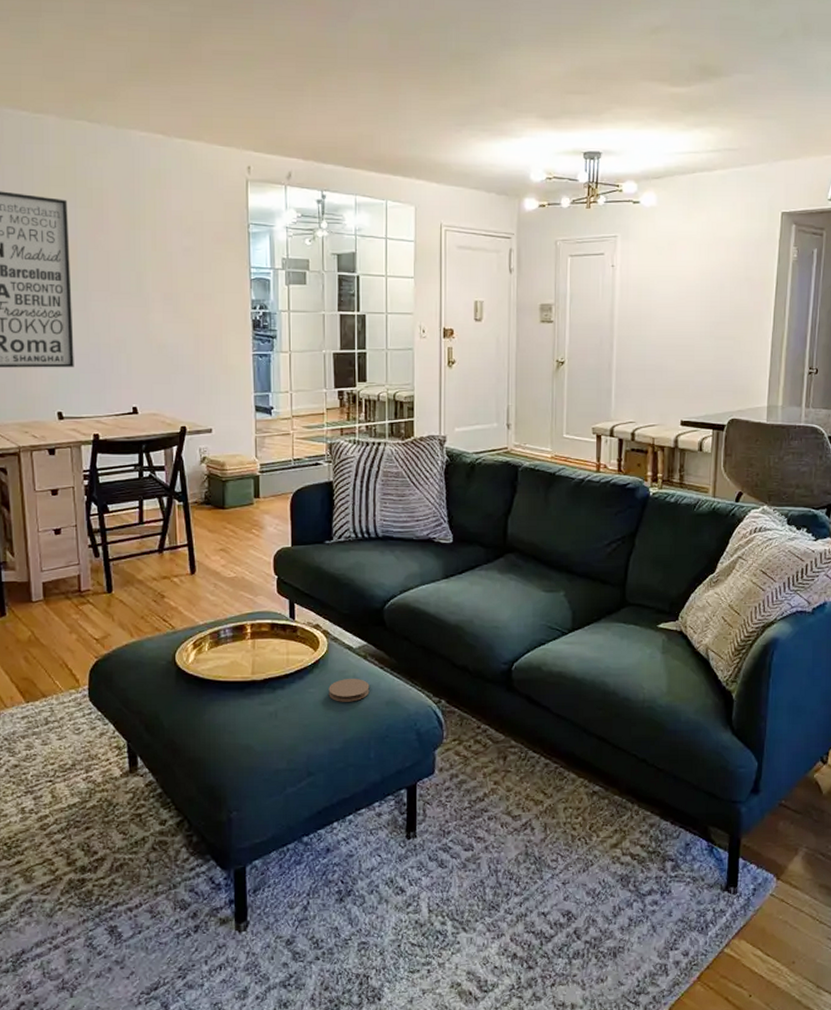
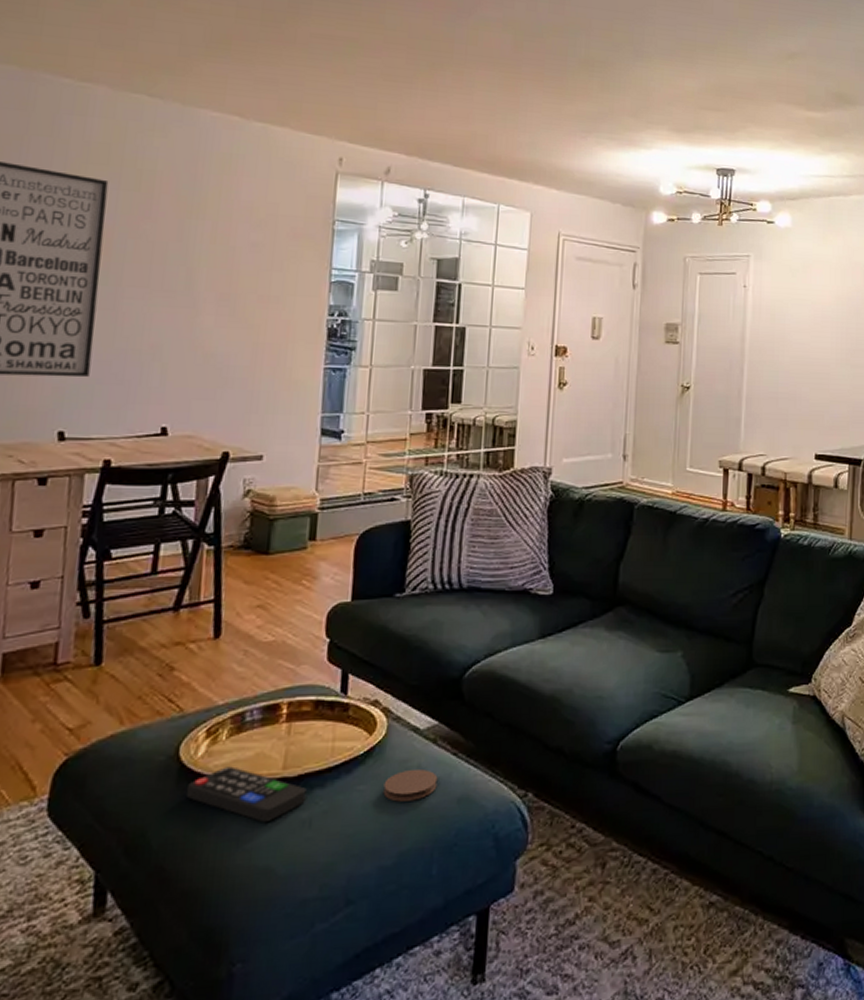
remote control: none [185,671,271,713] -> present [187,766,306,823]

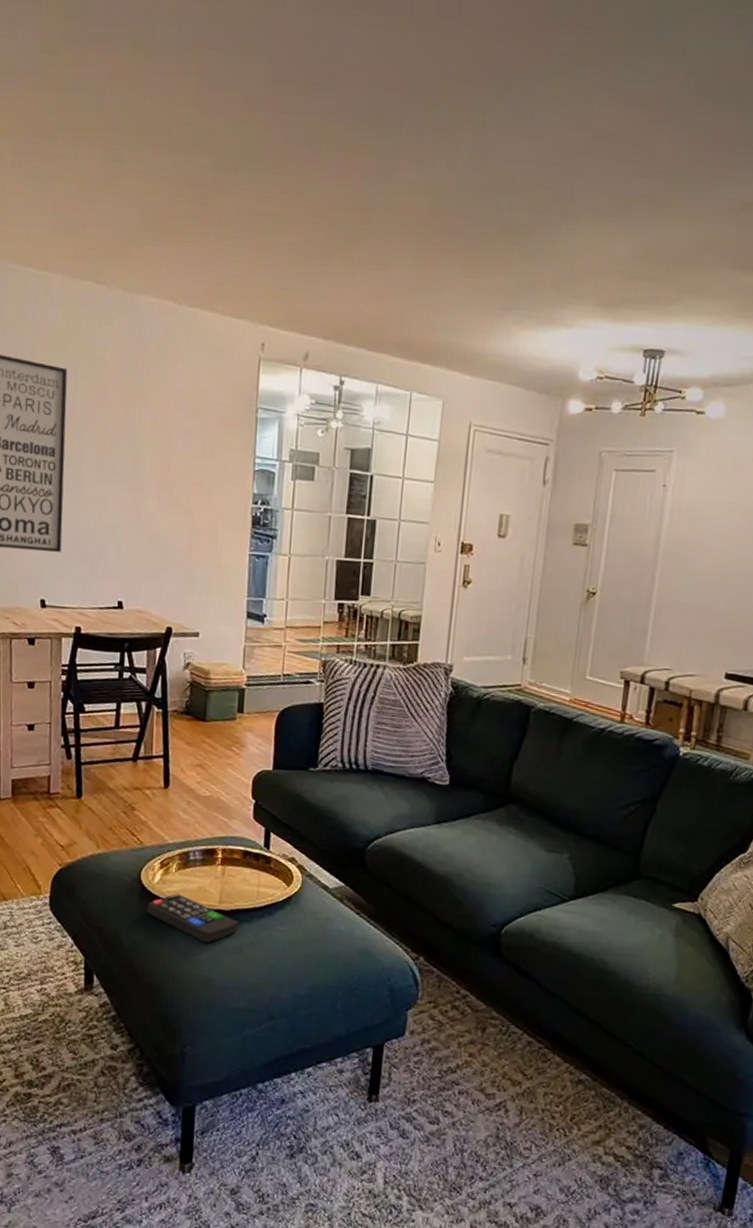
coaster: present [383,769,438,802] -> none [298,920,343,947]

